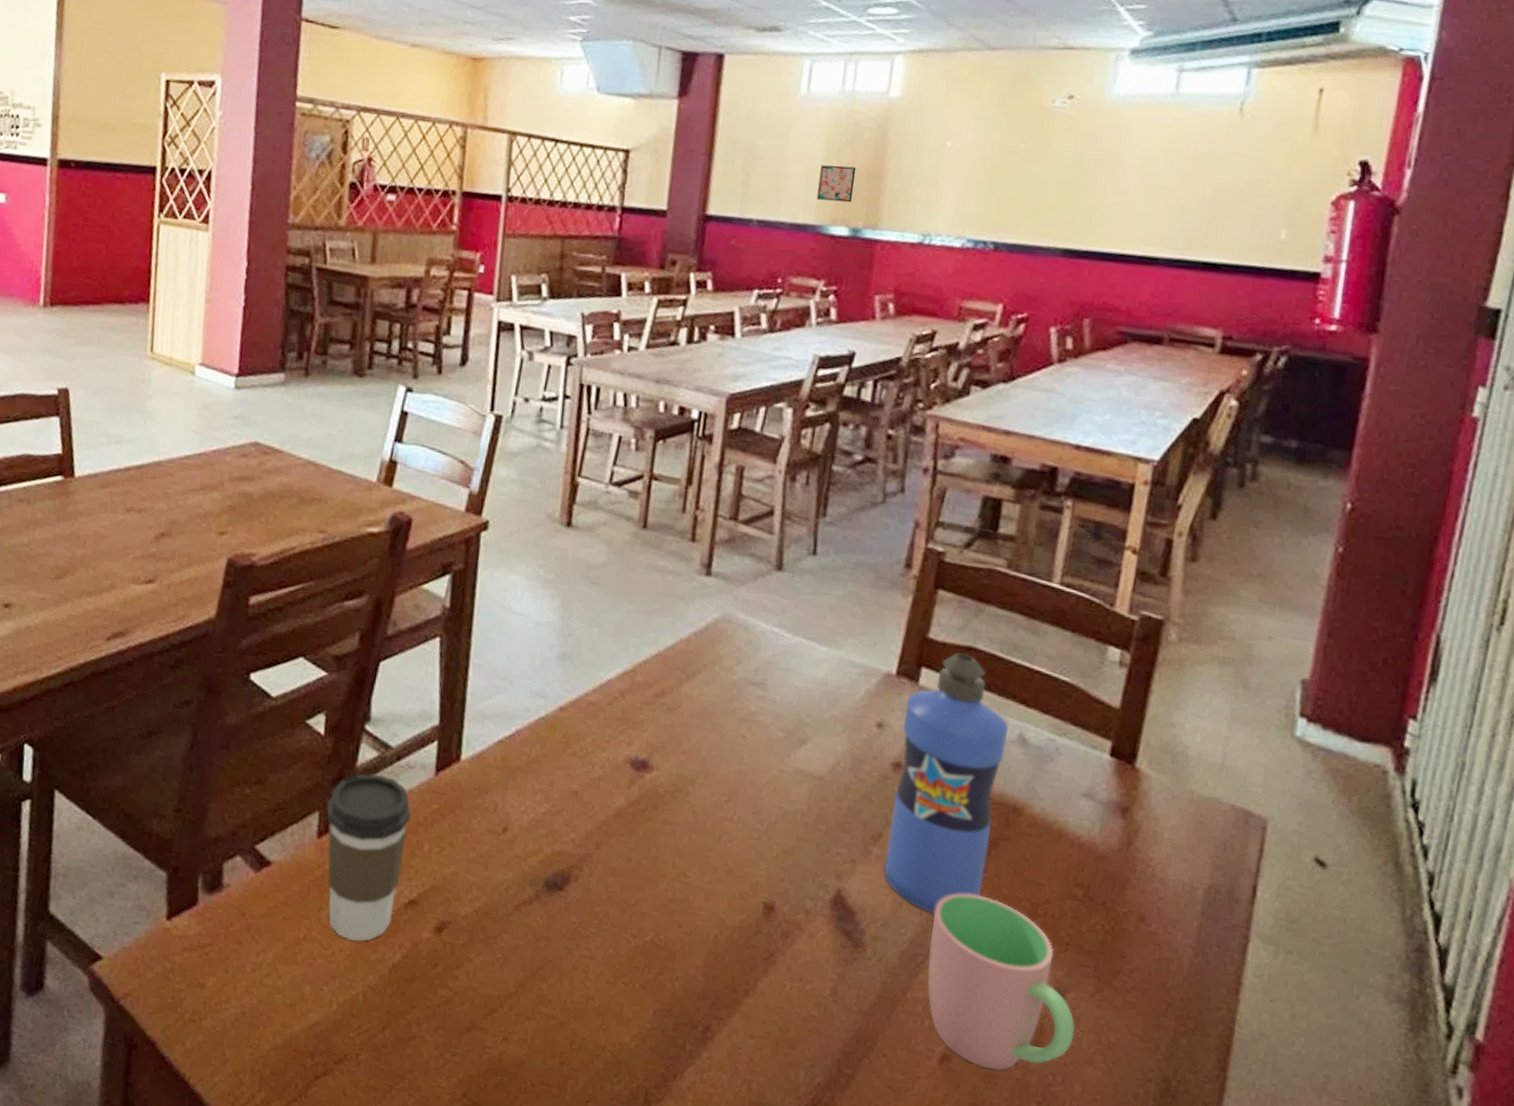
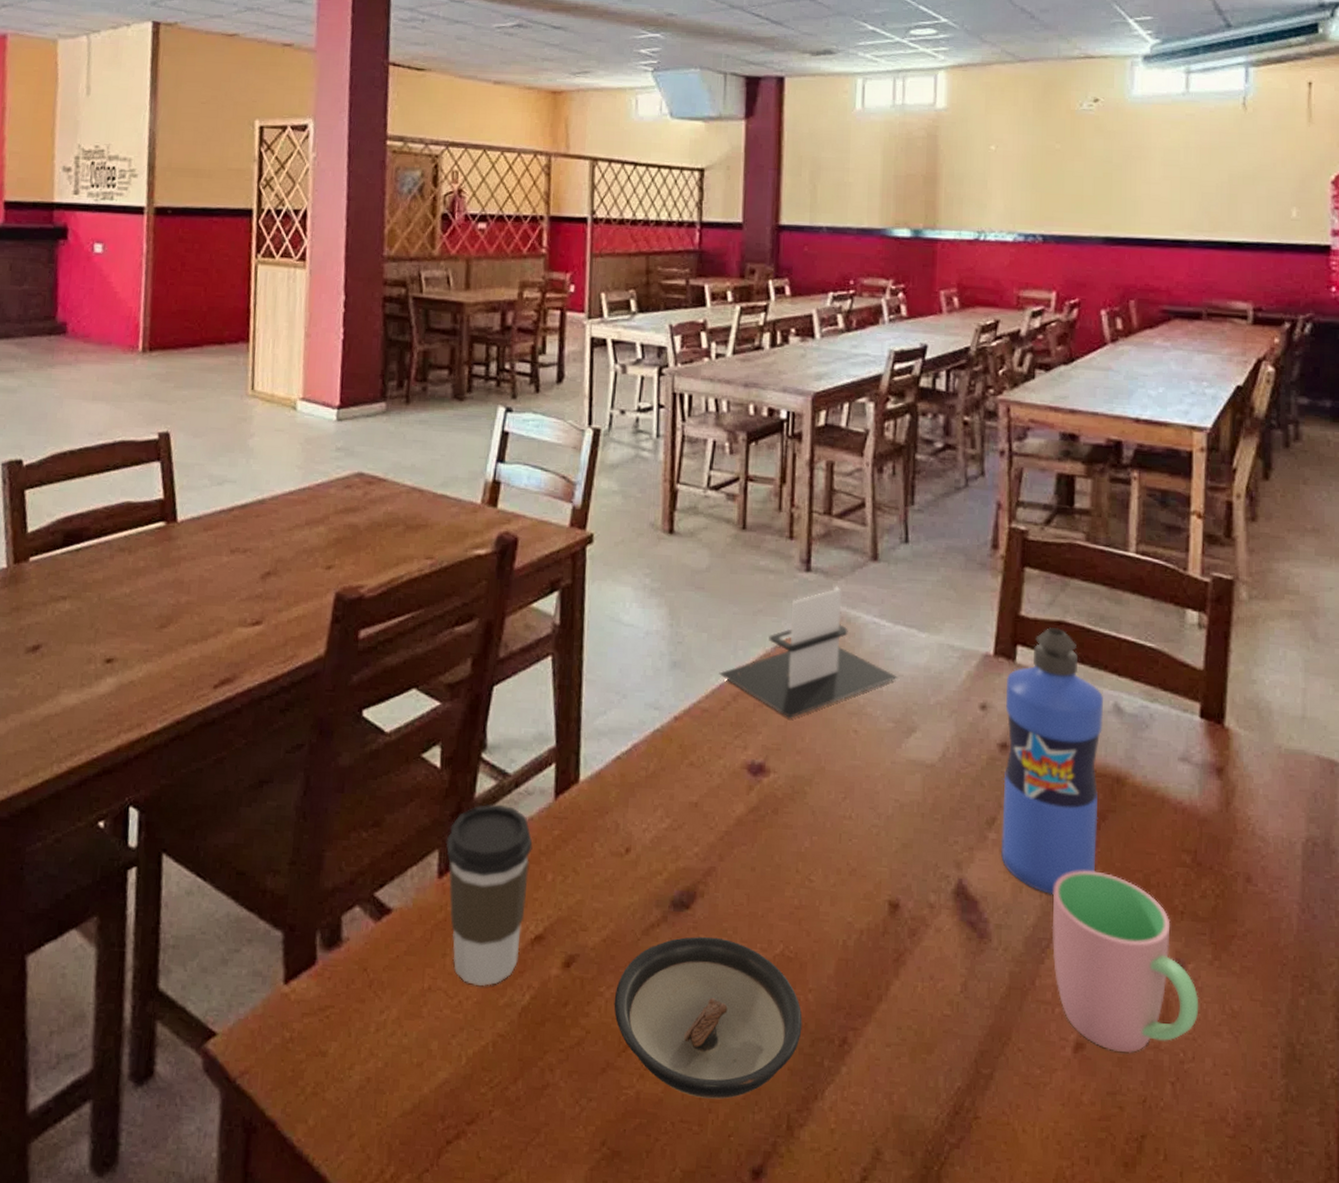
saucer: none [482,916,668,1069] -> present [614,936,803,1100]
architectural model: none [608,592,794,719] -> present [719,586,899,718]
wall art: present [817,165,857,203] -> none [879,172,913,206]

